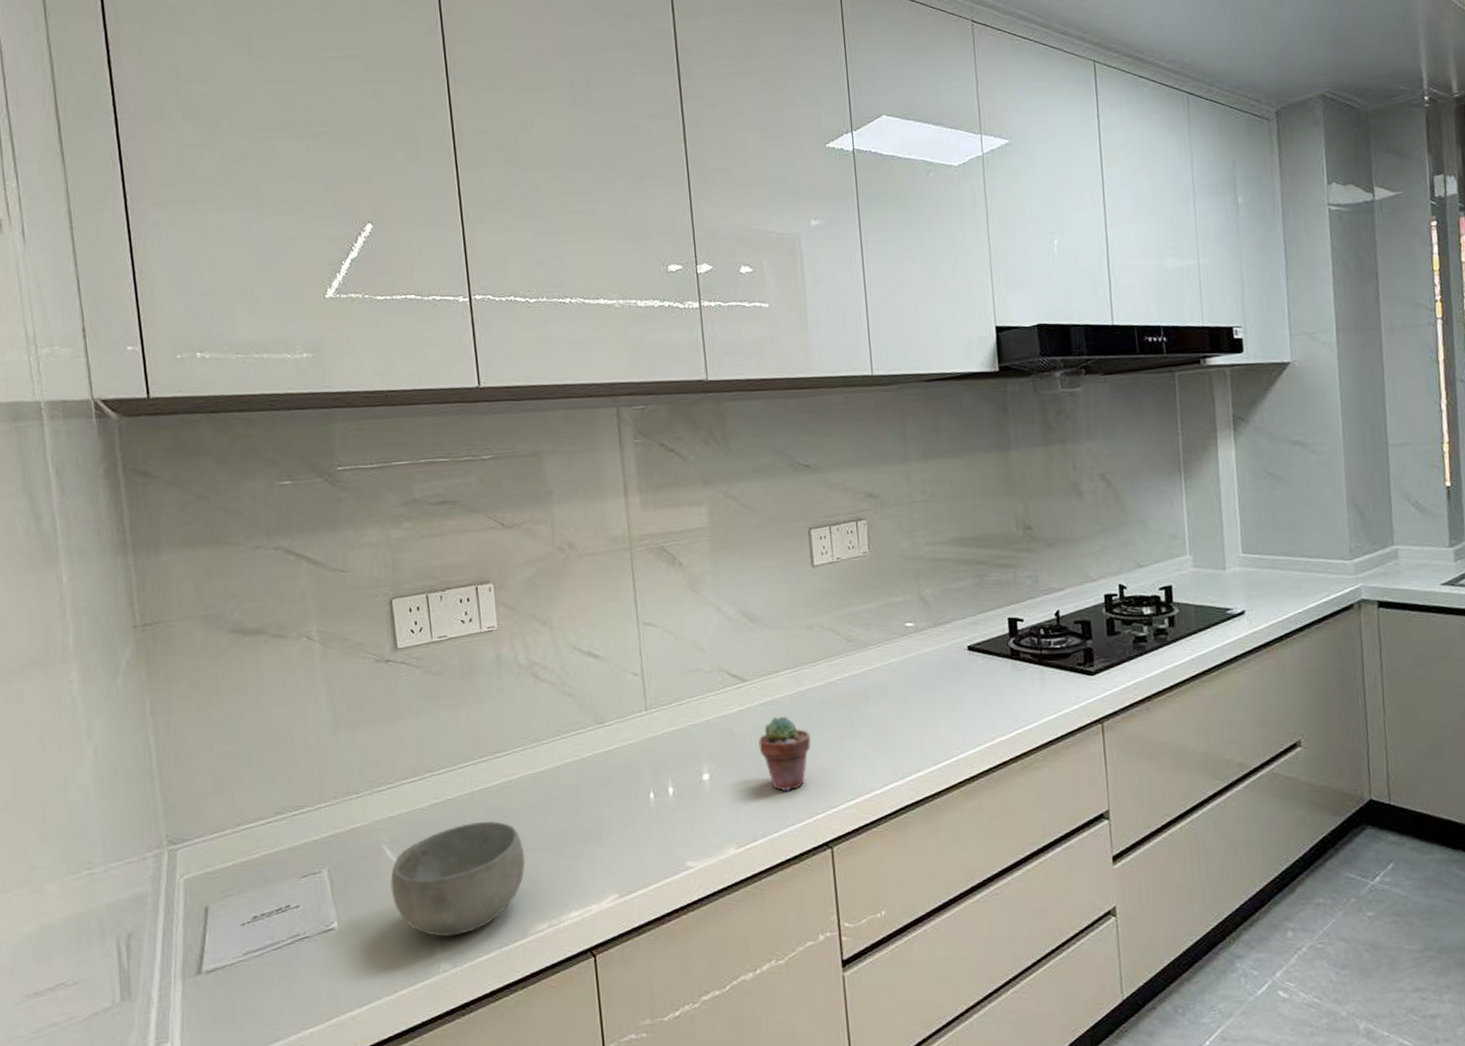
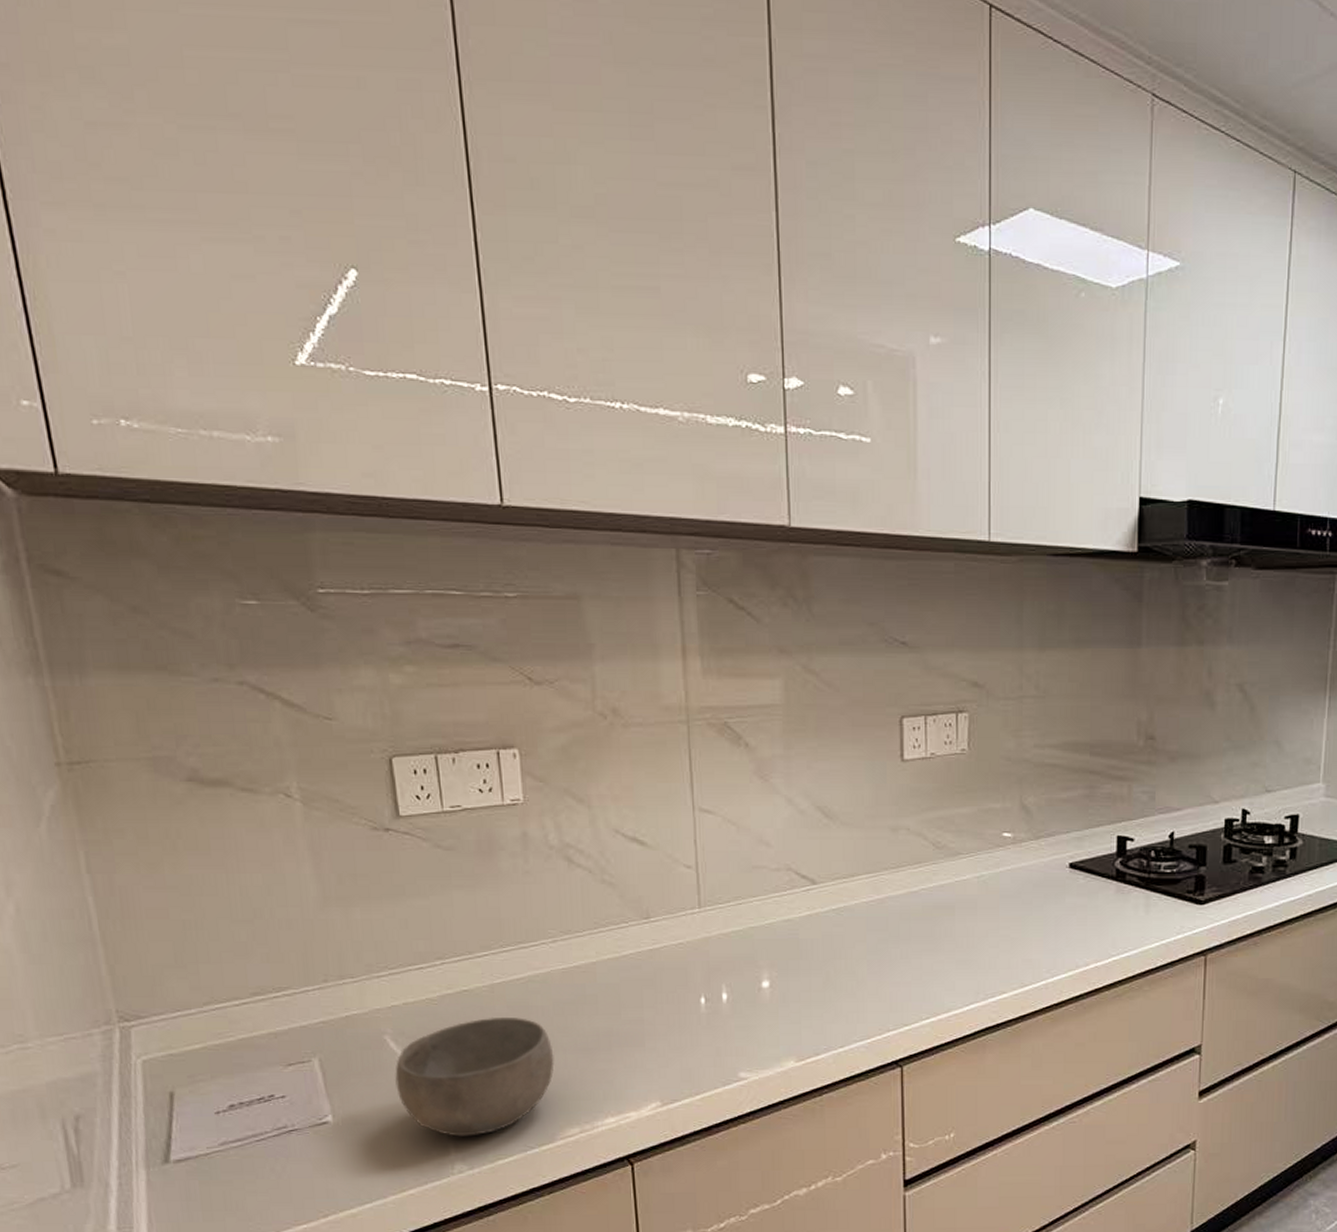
potted succulent: present [758,716,811,792] -> none [827,925,886,1005]

